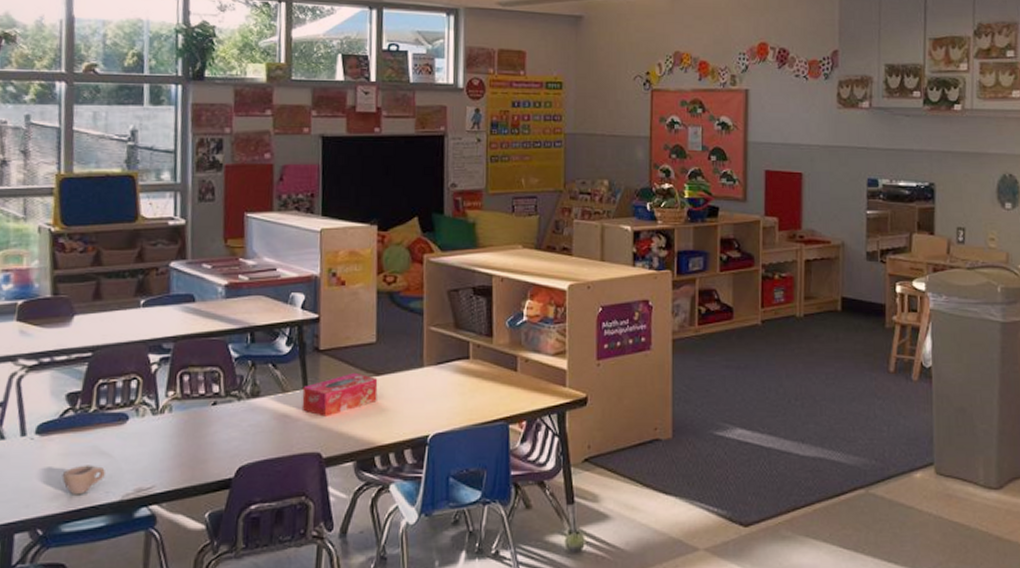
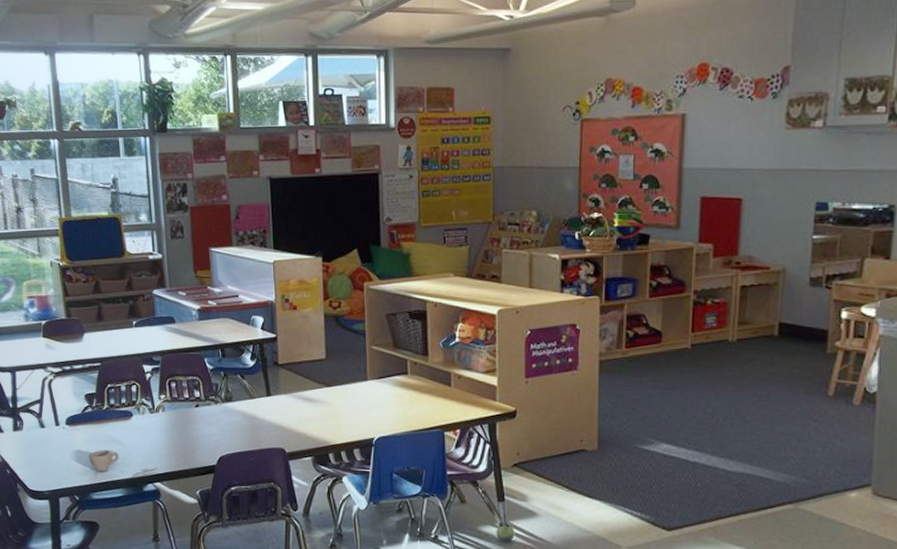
tissue box: present [301,372,378,417] -> none [266,383,329,419]

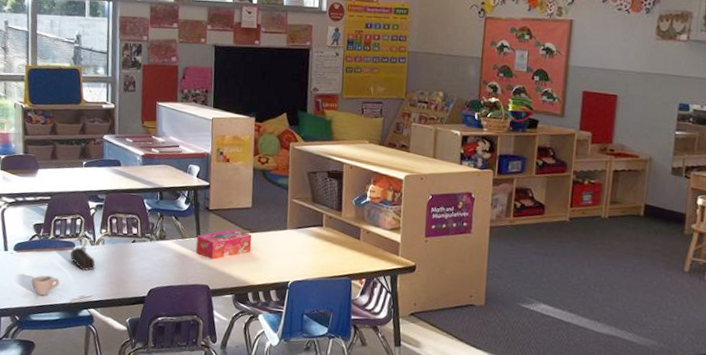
pencil case: none [128,414,157,442] -> present [70,246,96,271]
tissue box: none [266,383,329,419] -> present [195,228,252,260]

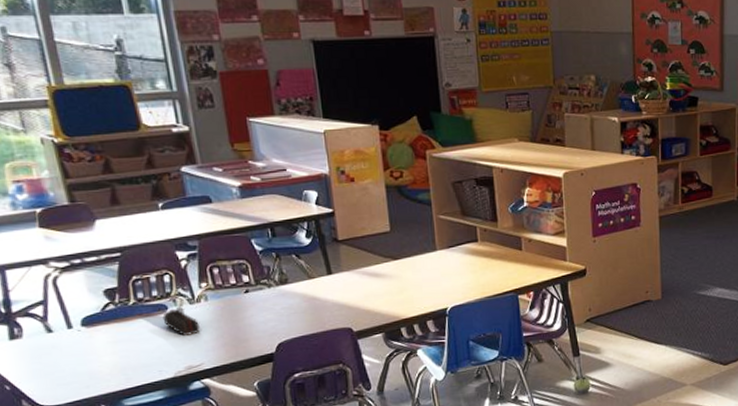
cup: present [31,275,59,296] -> none [114,349,155,375]
tissue box: present [195,228,252,260] -> none [327,258,397,298]

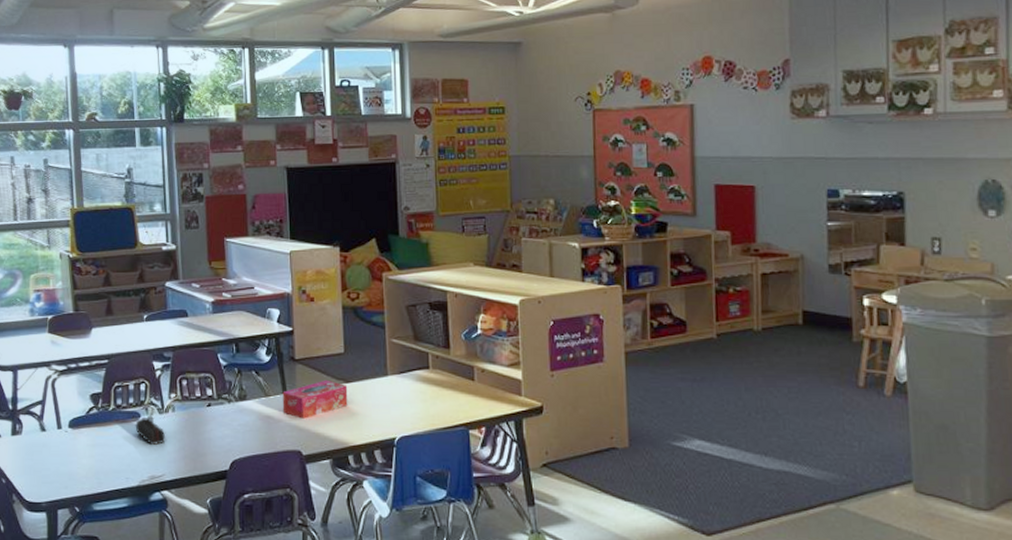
tissue box: none [327,258,397,298] -> present [282,379,348,419]

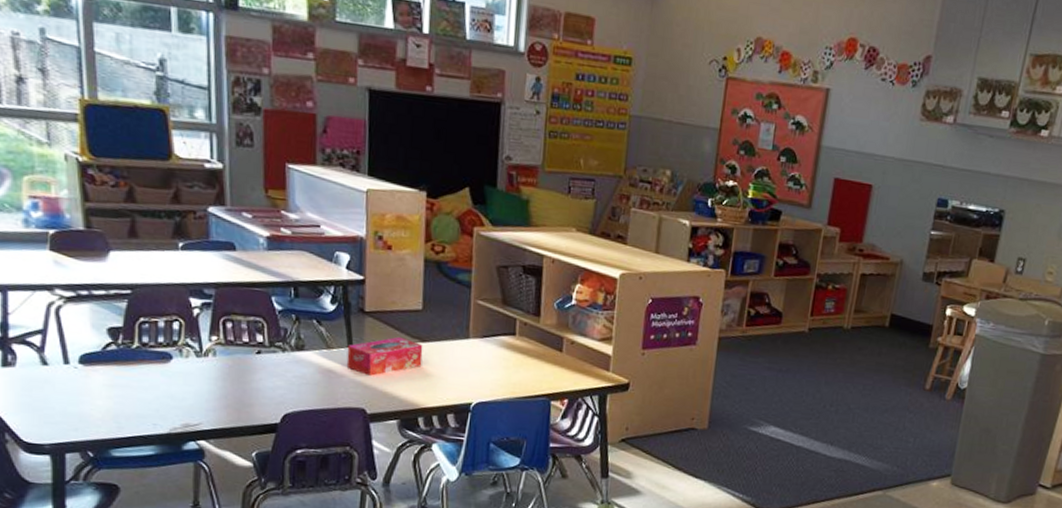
pencil case: present [135,415,166,446] -> none [165,357,204,392]

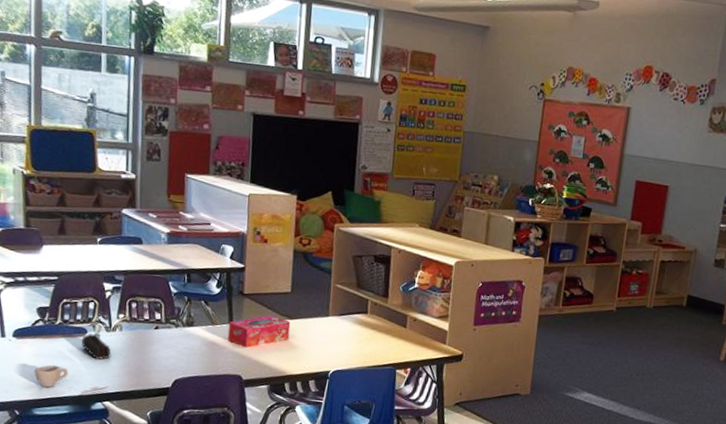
cup: none [108,397,151,425] -> present [34,365,68,388]
pencil case: none [165,357,204,392] -> present [81,332,112,360]

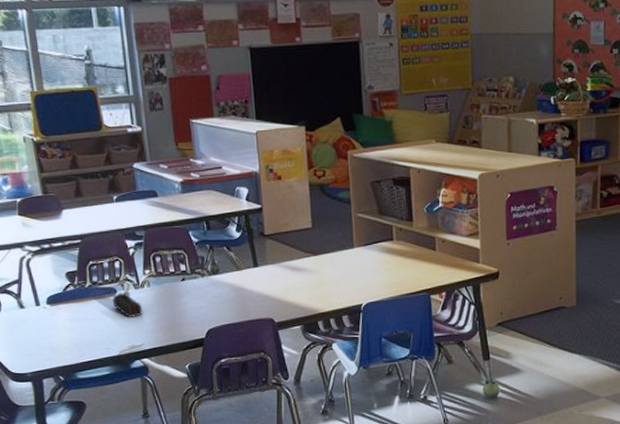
cup: present [34,365,68,388] -> none [71,328,104,351]
tissue box: present [227,314,291,348] -> none [253,253,316,289]

